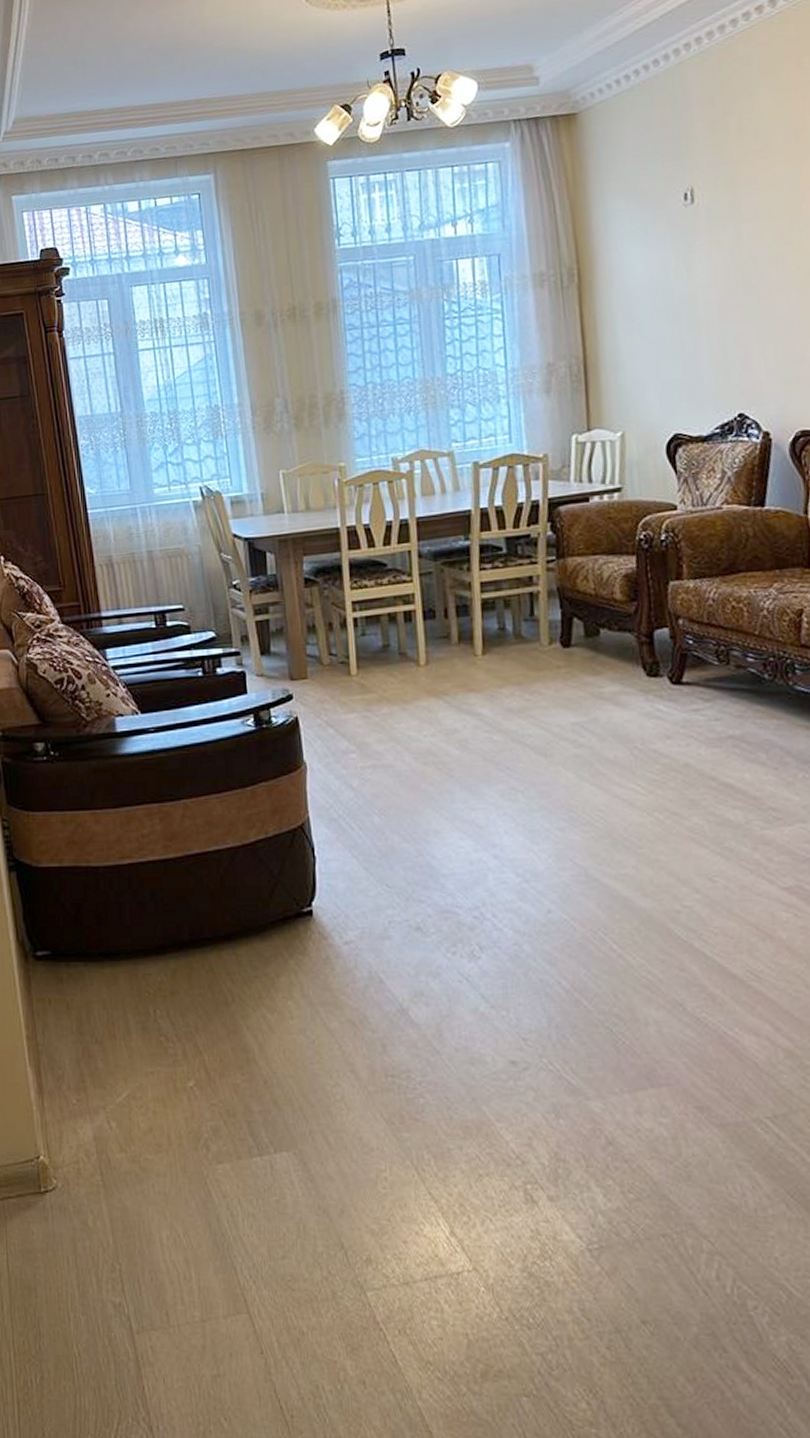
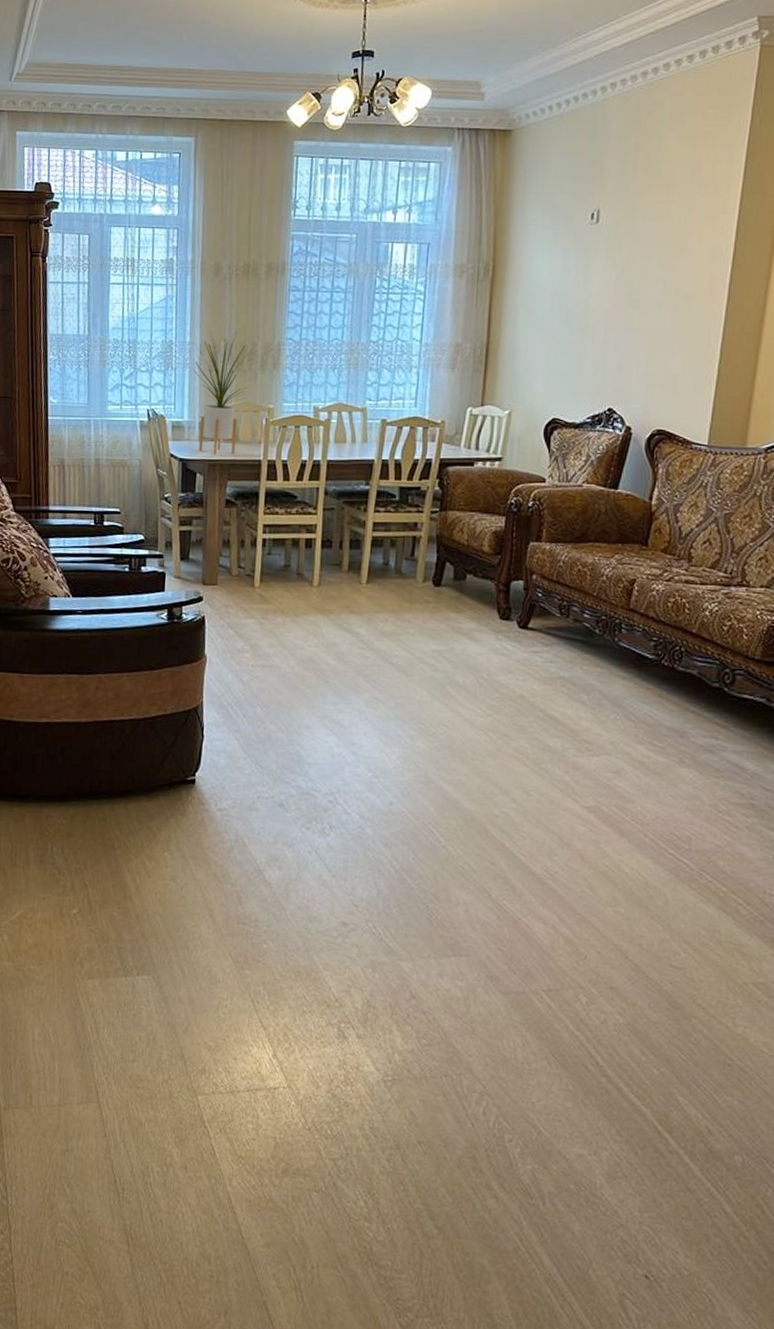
house plant: none [243,385,316,529] -> present [193,331,256,456]

